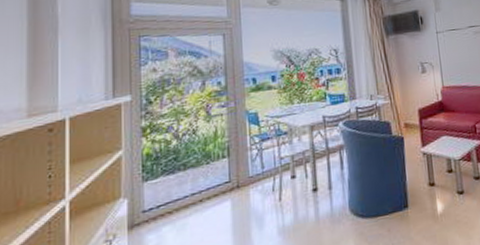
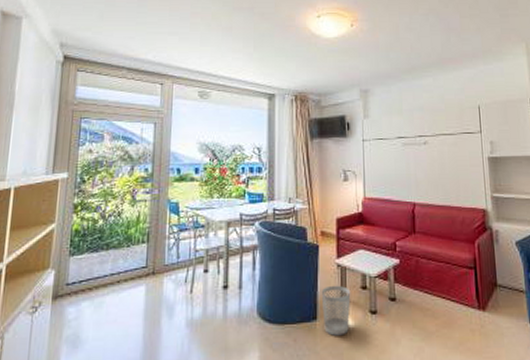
wastebasket: none [410,172,439,221] -> present [321,285,351,336]

